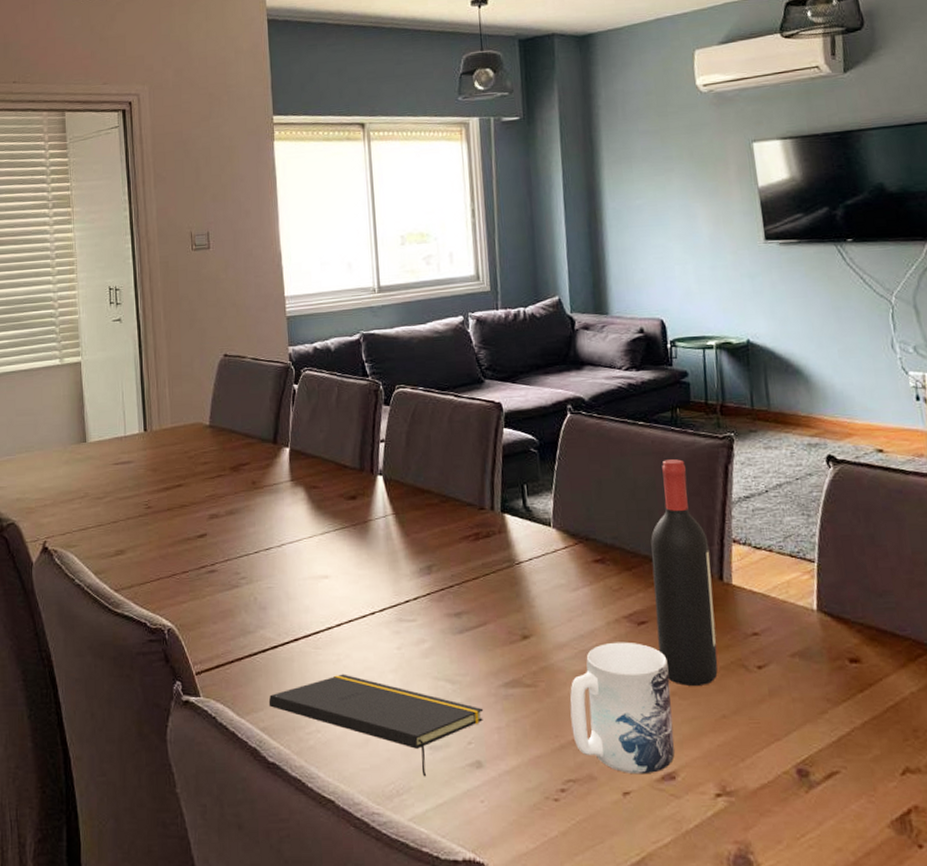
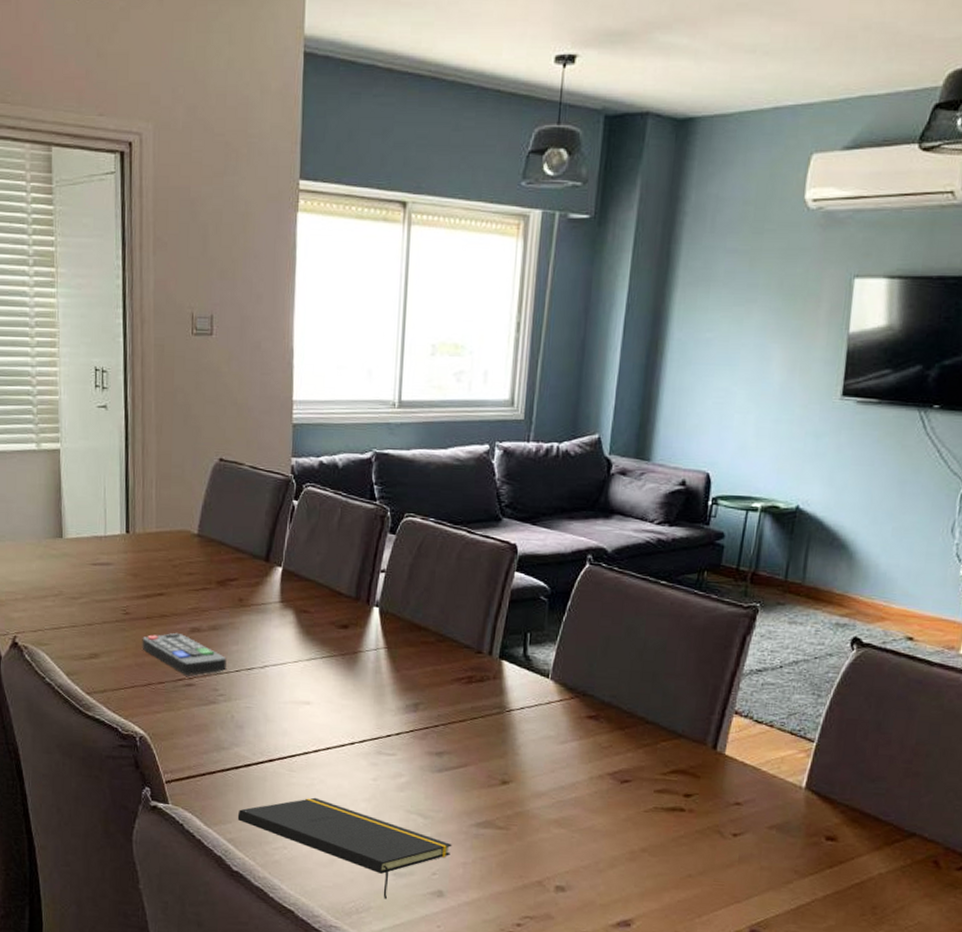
remote control: none [164,520,246,562] -> present [142,632,226,675]
mug: present [570,642,675,775] -> none [537,796,644,919]
wine bottle: present [650,459,718,686] -> none [637,623,710,846]

